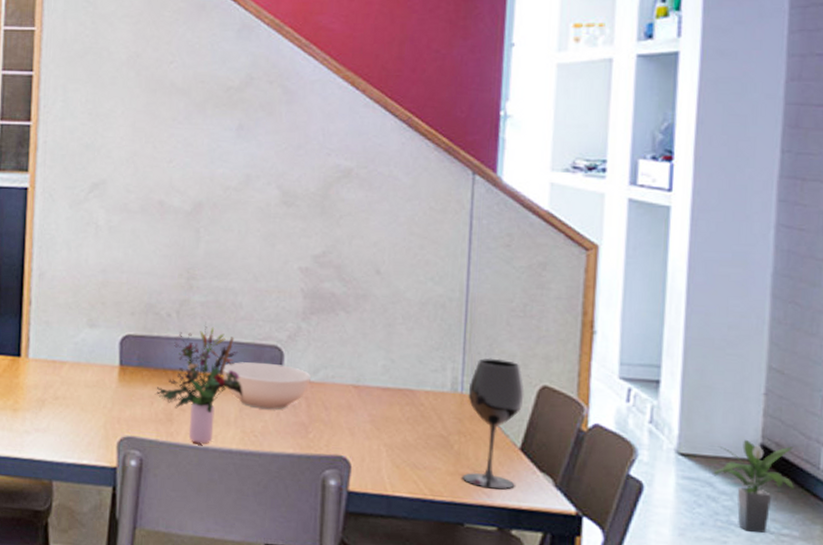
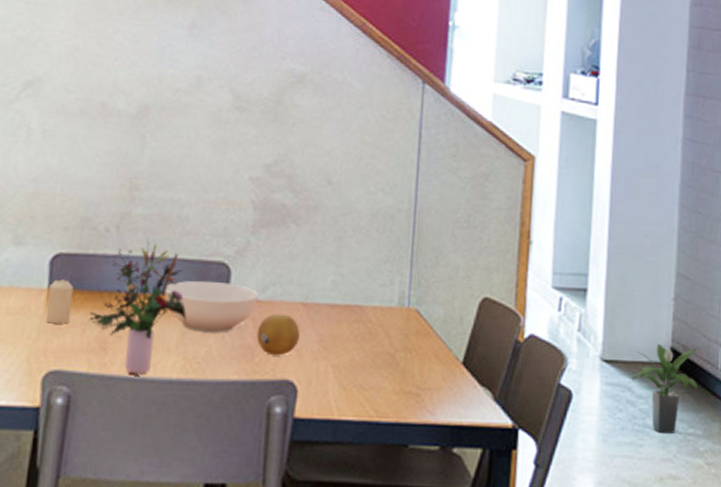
candle: none [118,357,141,397] -> present [45,279,74,324]
fruit: none [310,394,352,433] -> present [256,314,300,356]
wineglass: present [462,358,525,490] -> none [407,270,467,407]

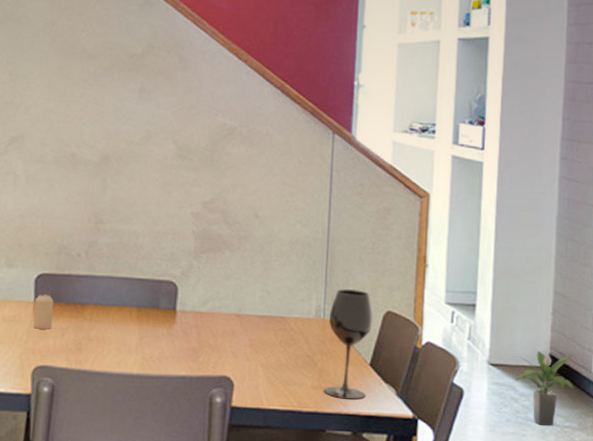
bouquet: present [87,237,187,376] -> none [65,261,143,371]
bowl: present [164,280,260,332] -> none [125,296,202,337]
fruit: present [256,314,300,356] -> none [200,323,235,357]
wineglass: none [407,270,467,407] -> present [324,288,373,400]

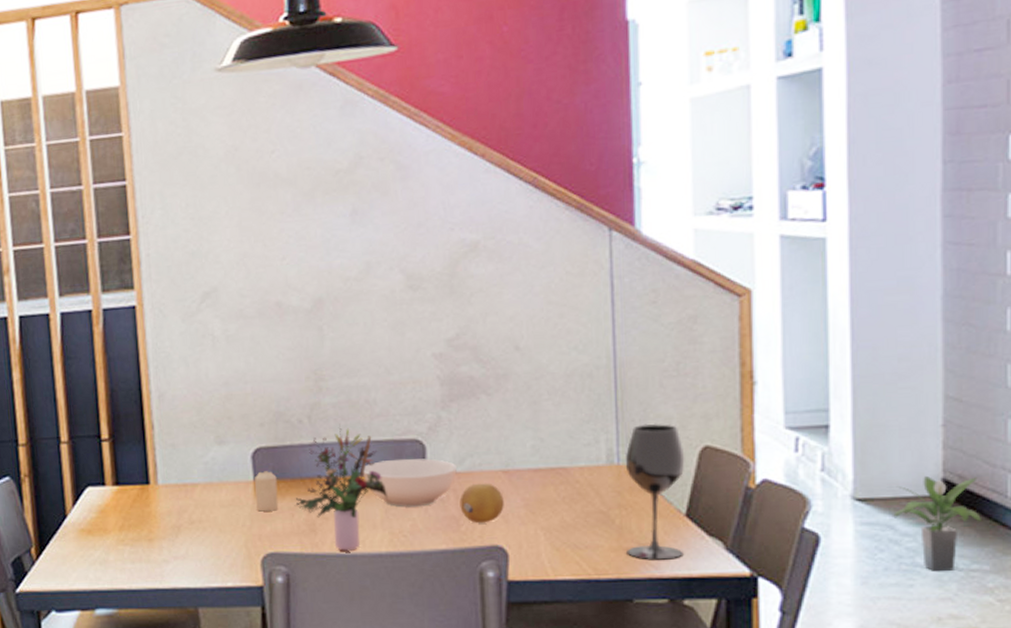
bouquet: none [65,261,143,371] -> present [294,423,387,552]
bowl: none [125,296,202,337] -> present [363,458,458,507]
fruit: none [200,323,235,357] -> present [459,483,504,524]

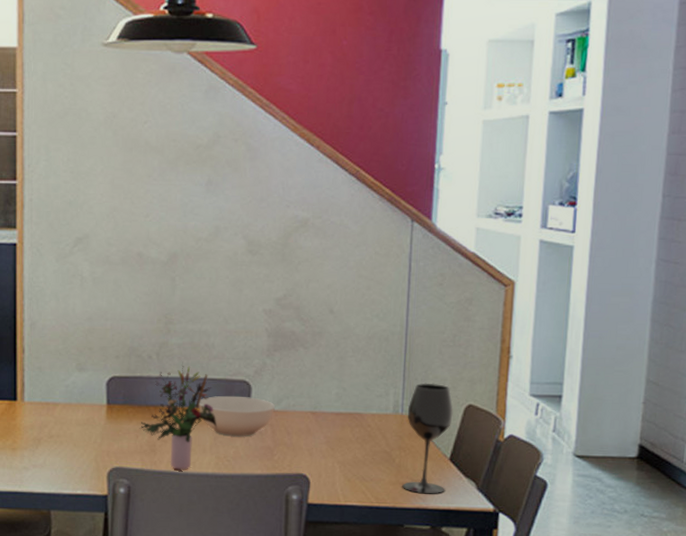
candle: present [255,471,279,512] -> none [106,397,126,432]
fruit: present [459,483,504,524] -> none [275,421,310,455]
potted plant: present [892,476,981,571] -> none [600,442,664,516]

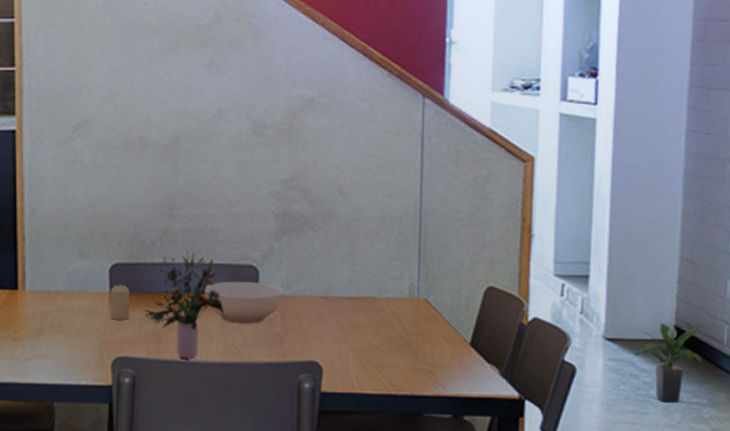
candle: none [106,397,126,432] -> present [110,284,130,320]
wineglass: present [402,383,454,494] -> none [420,264,473,381]
potted plant: none [600,442,664,516] -> present [633,323,703,403]

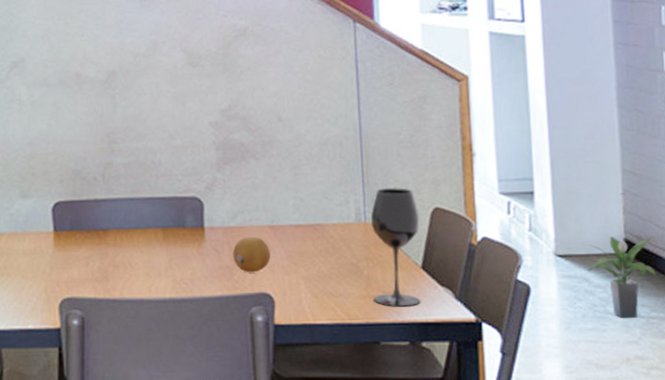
candle: present [110,284,130,320] -> none [54,223,75,260]
bouquet: present [143,247,224,360] -> none [89,181,171,298]
bowl: present [205,281,285,323] -> none [150,213,231,257]
fruit: none [285,306,322,341] -> present [232,237,271,273]
wineglass: none [420,264,473,381] -> present [370,187,421,307]

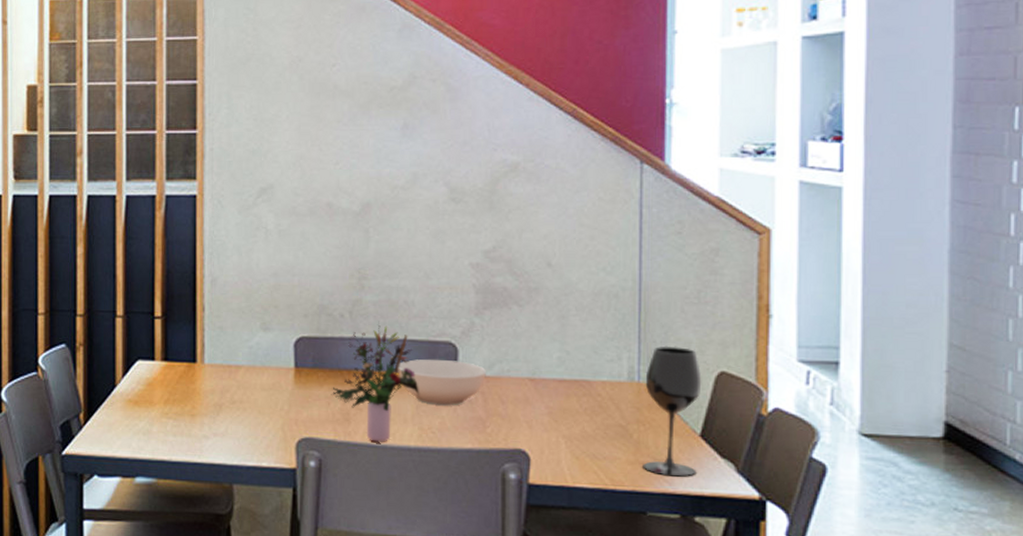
bouquet: none [89,181,171,298] -> present [331,321,419,443]
bowl: none [150,213,231,257] -> present [398,359,487,405]
fruit: present [232,237,271,273] -> none [487,388,529,427]
potted plant: present [586,237,656,318] -> none [896,419,981,511]

